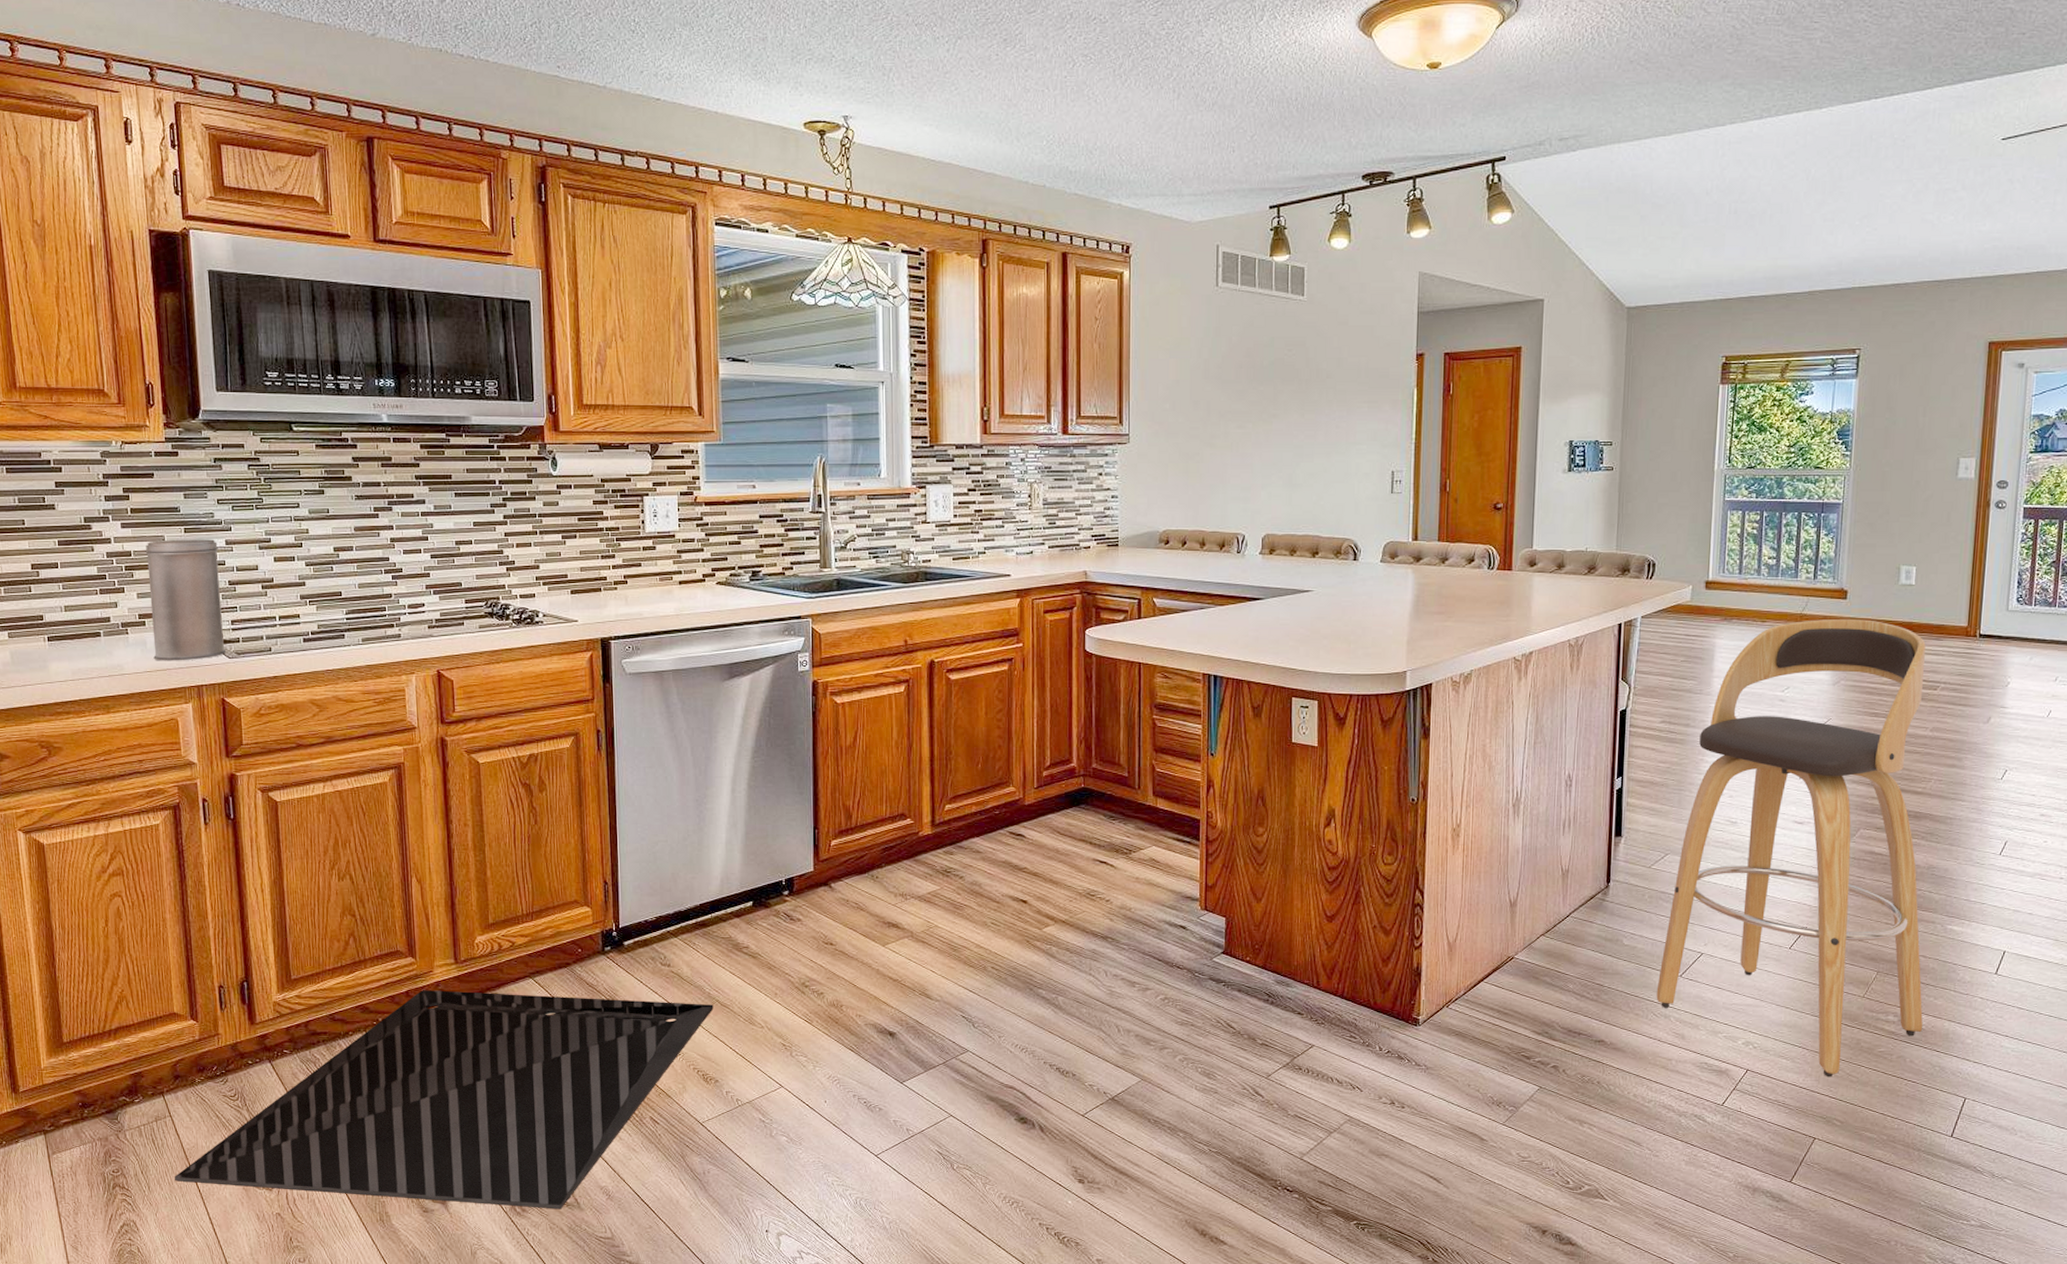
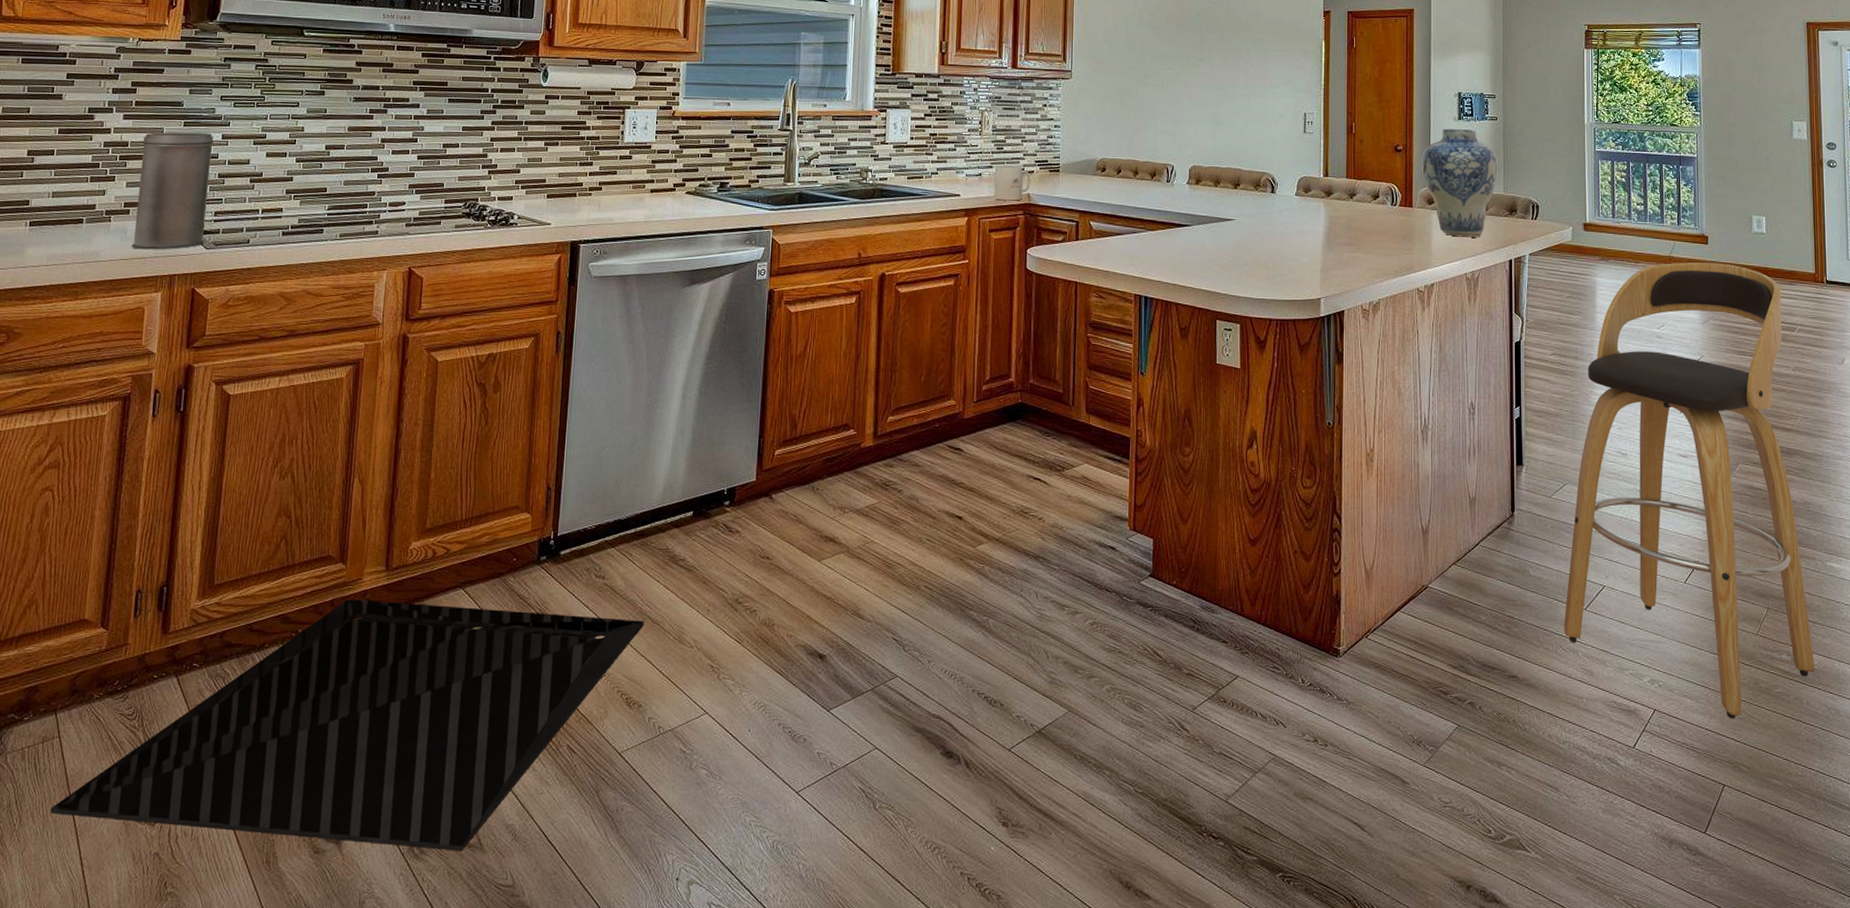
mug: none [1047,541,1088,579] -> present [993,165,1031,201]
vase: none [1523,482,1612,601] -> present [1421,129,1499,238]

